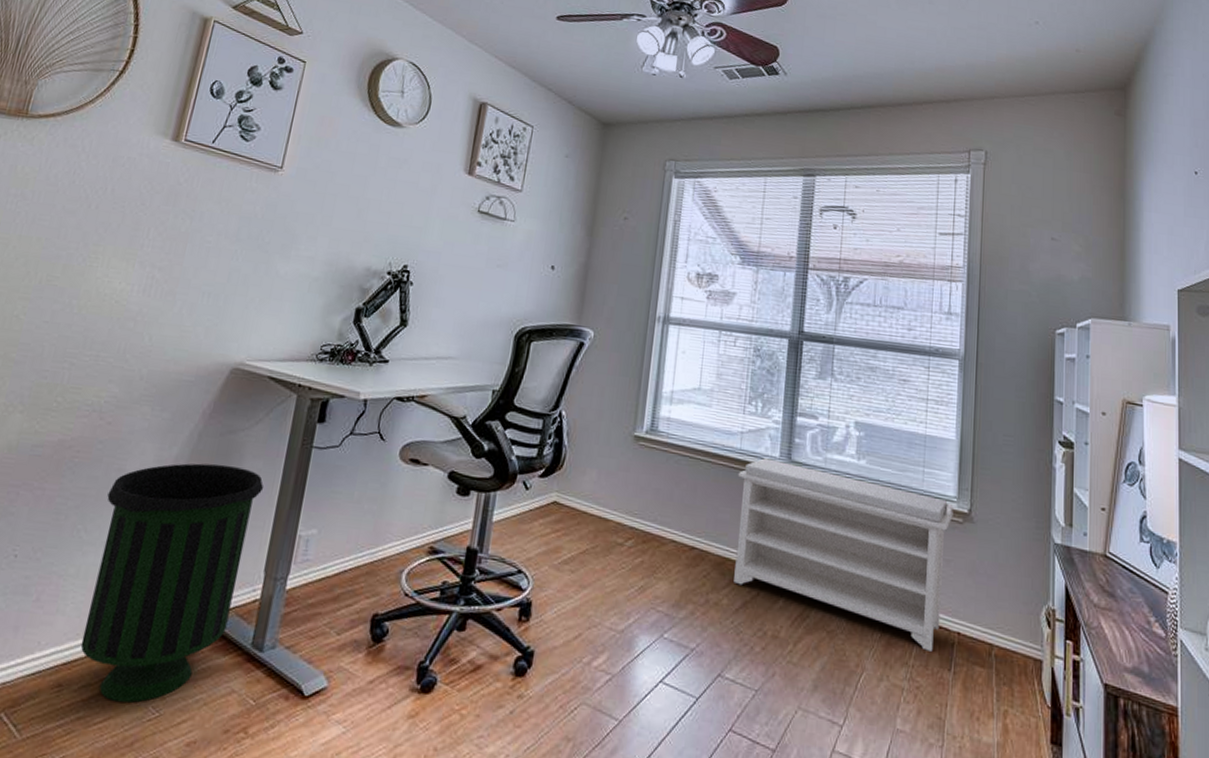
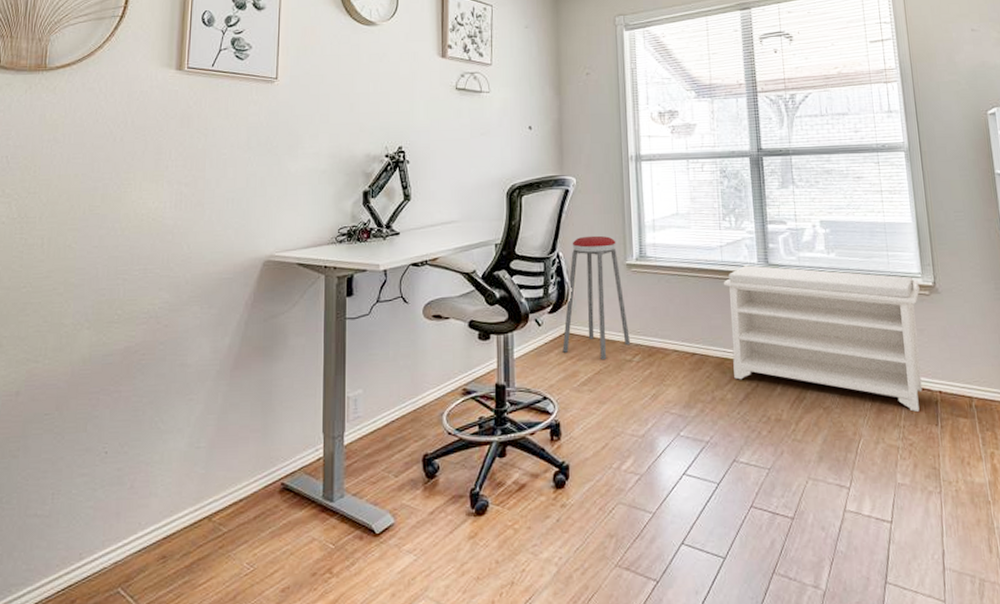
trash can: present [80,463,265,703] -> none [176,345,310,563]
music stool: none [548,397,627,540] -> present [562,235,630,360]

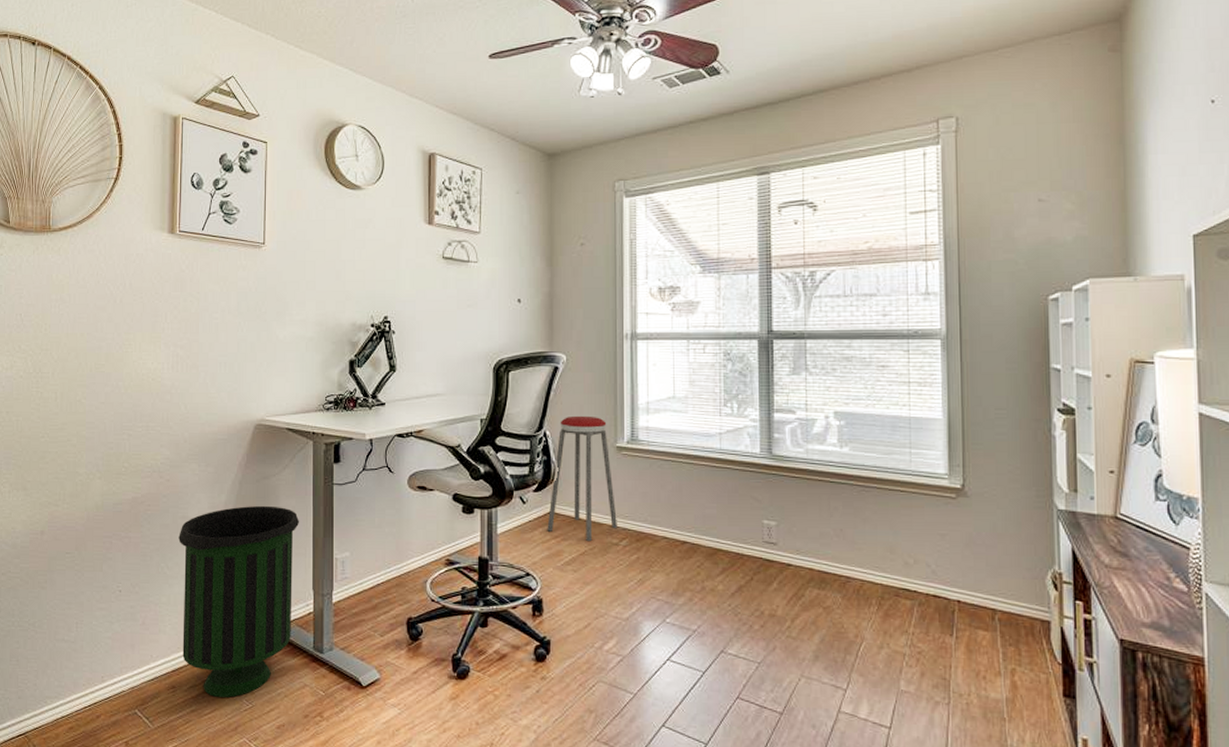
trash can: none [176,345,310,563] -> present [178,505,300,698]
bench: present [723,265,923,412] -> none [720,455,945,619]

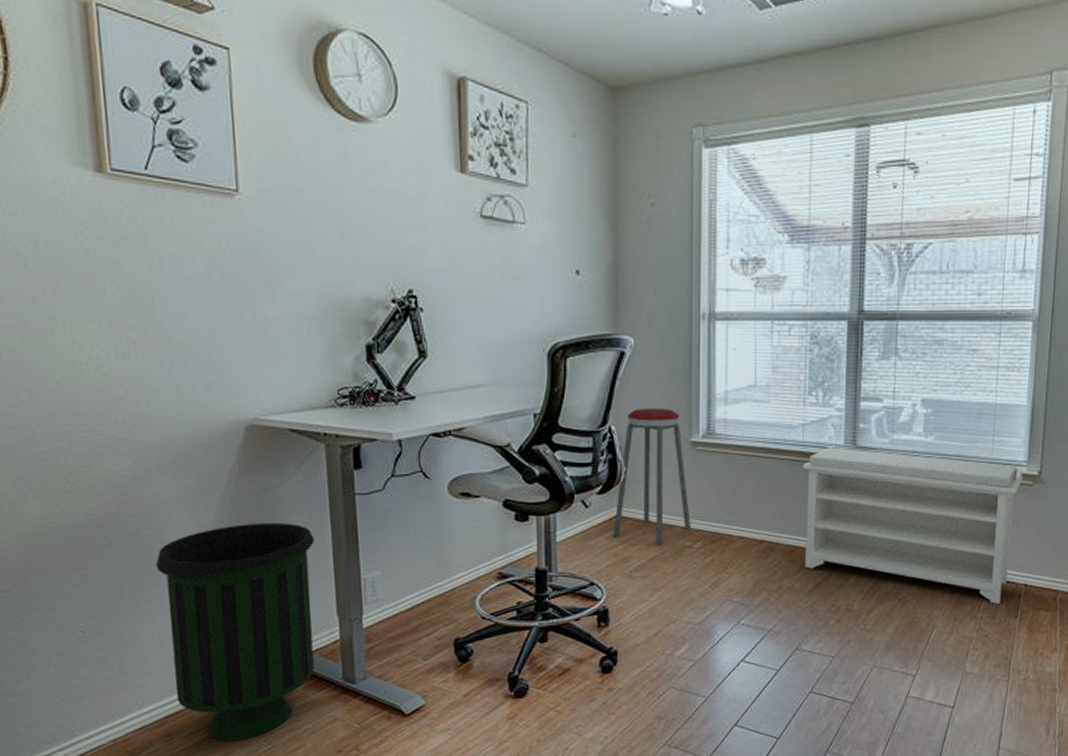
bench: none [720,455,945,619] -> present [802,447,1023,604]

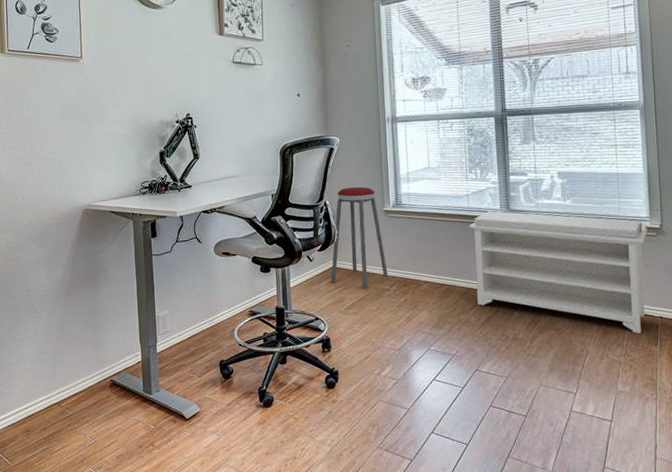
trash can: present [156,522,316,741] -> none [24,276,126,436]

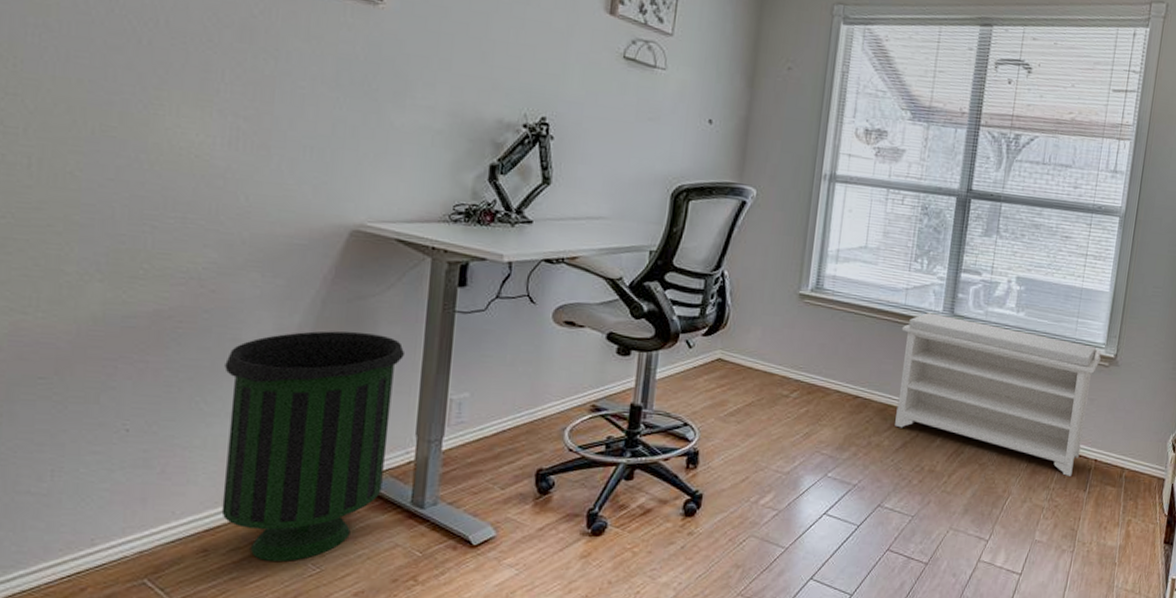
trash can: none [24,276,126,436] -> present [221,331,406,561]
music stool: present [331,186,388,289] -> none [713,256,792,393]

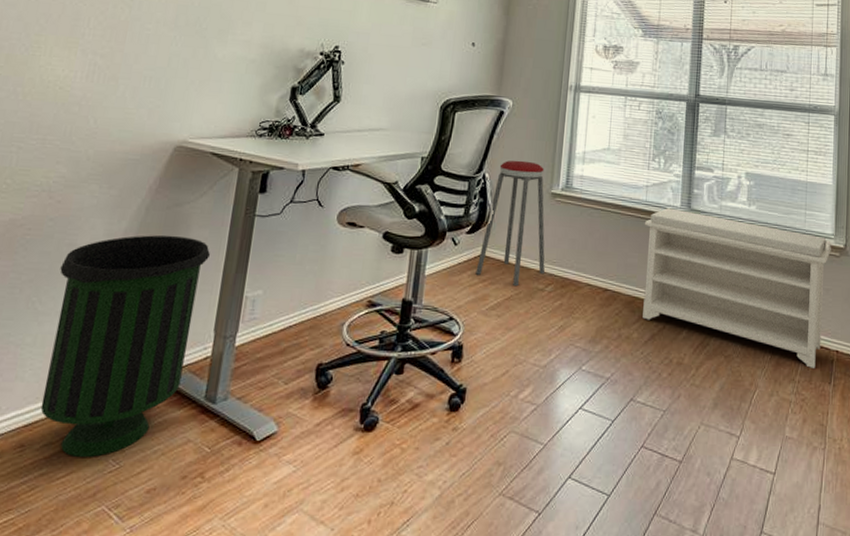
music stool: none [713,256,792,393] -> present [475,160,545,287]

